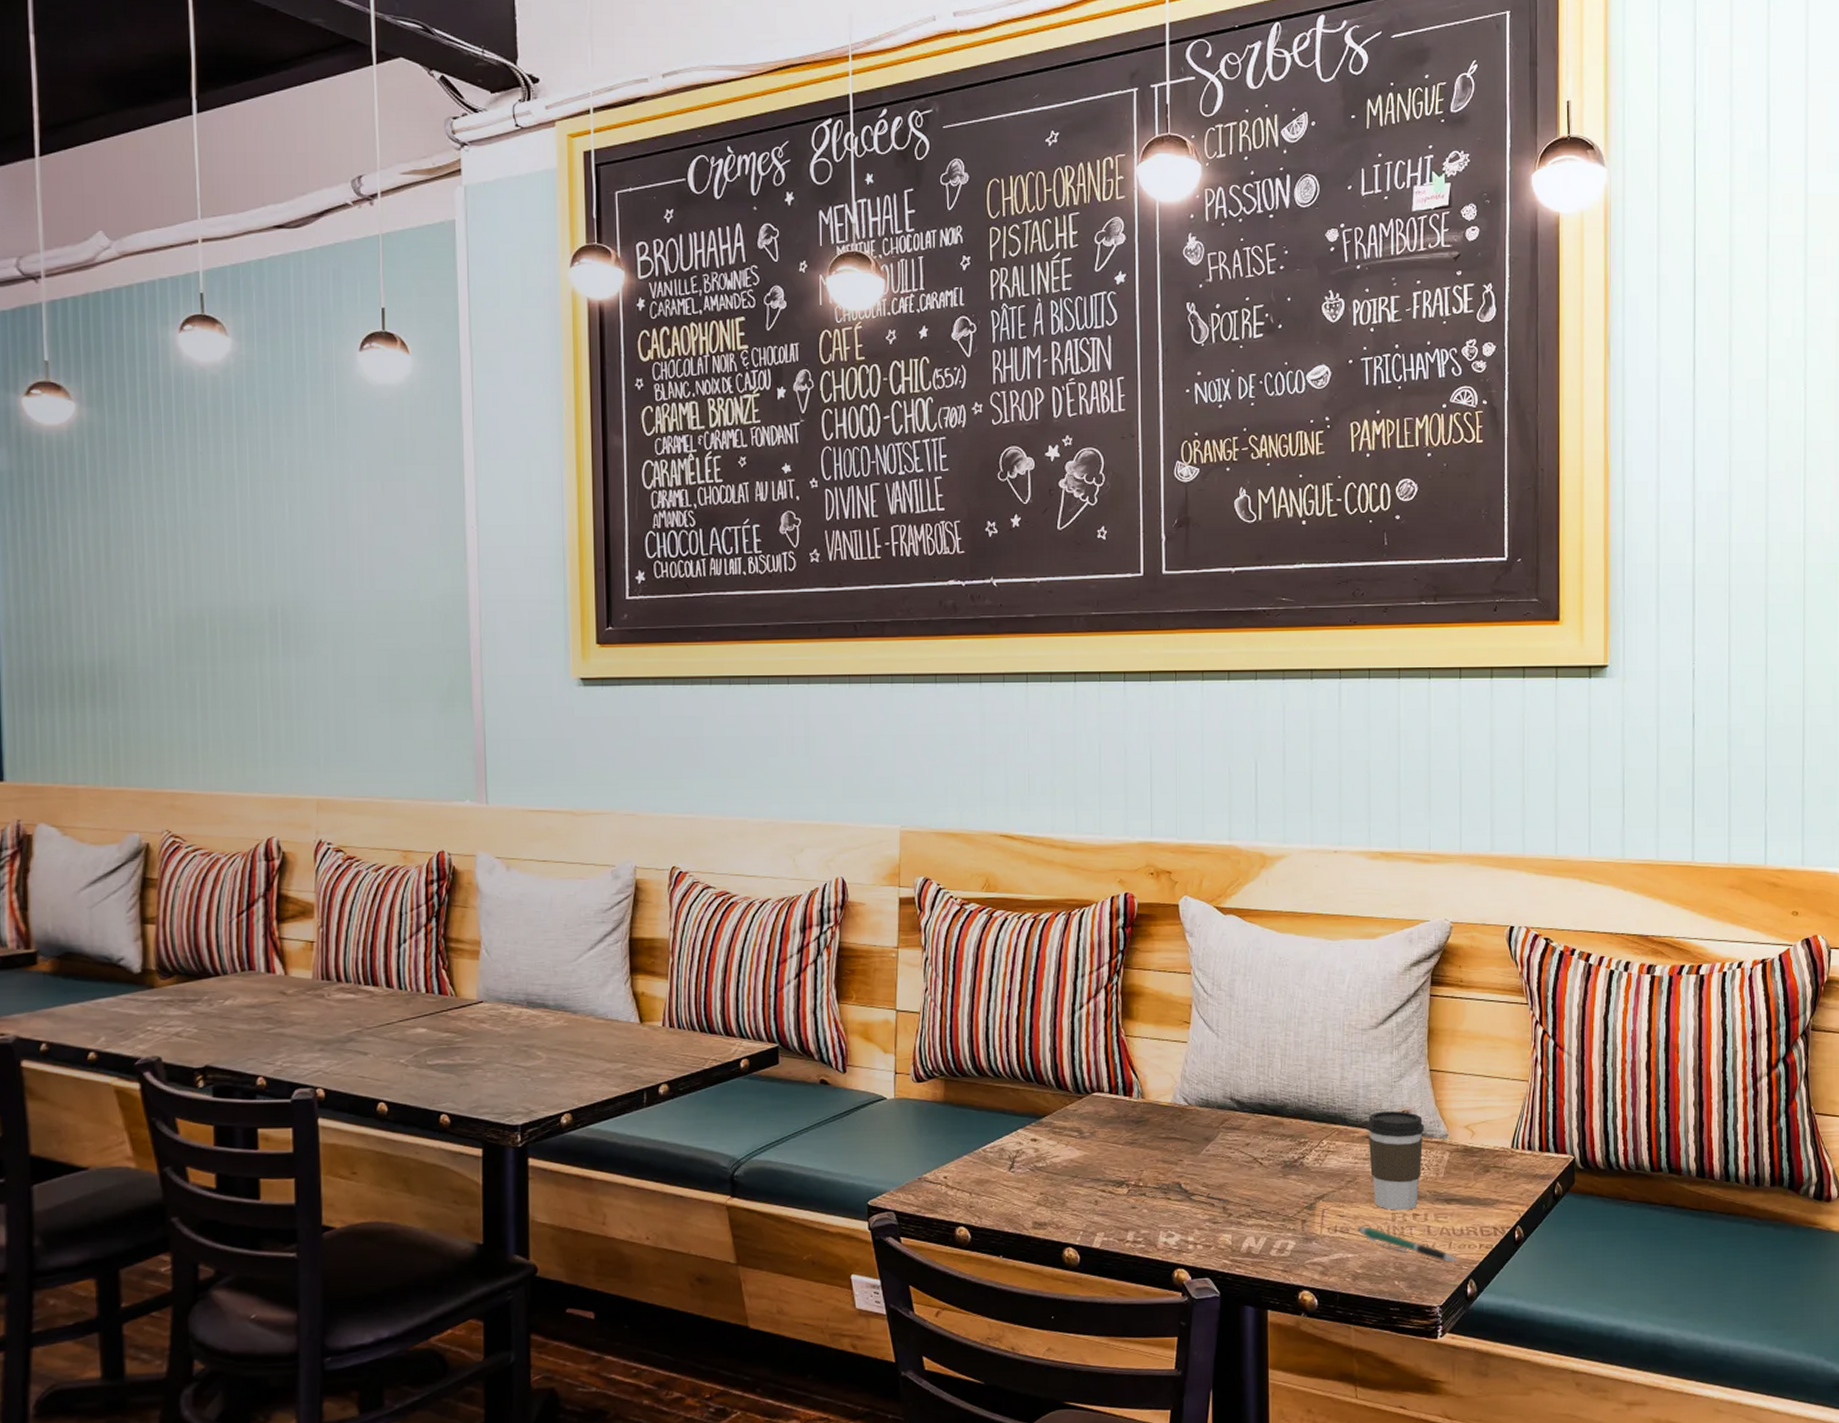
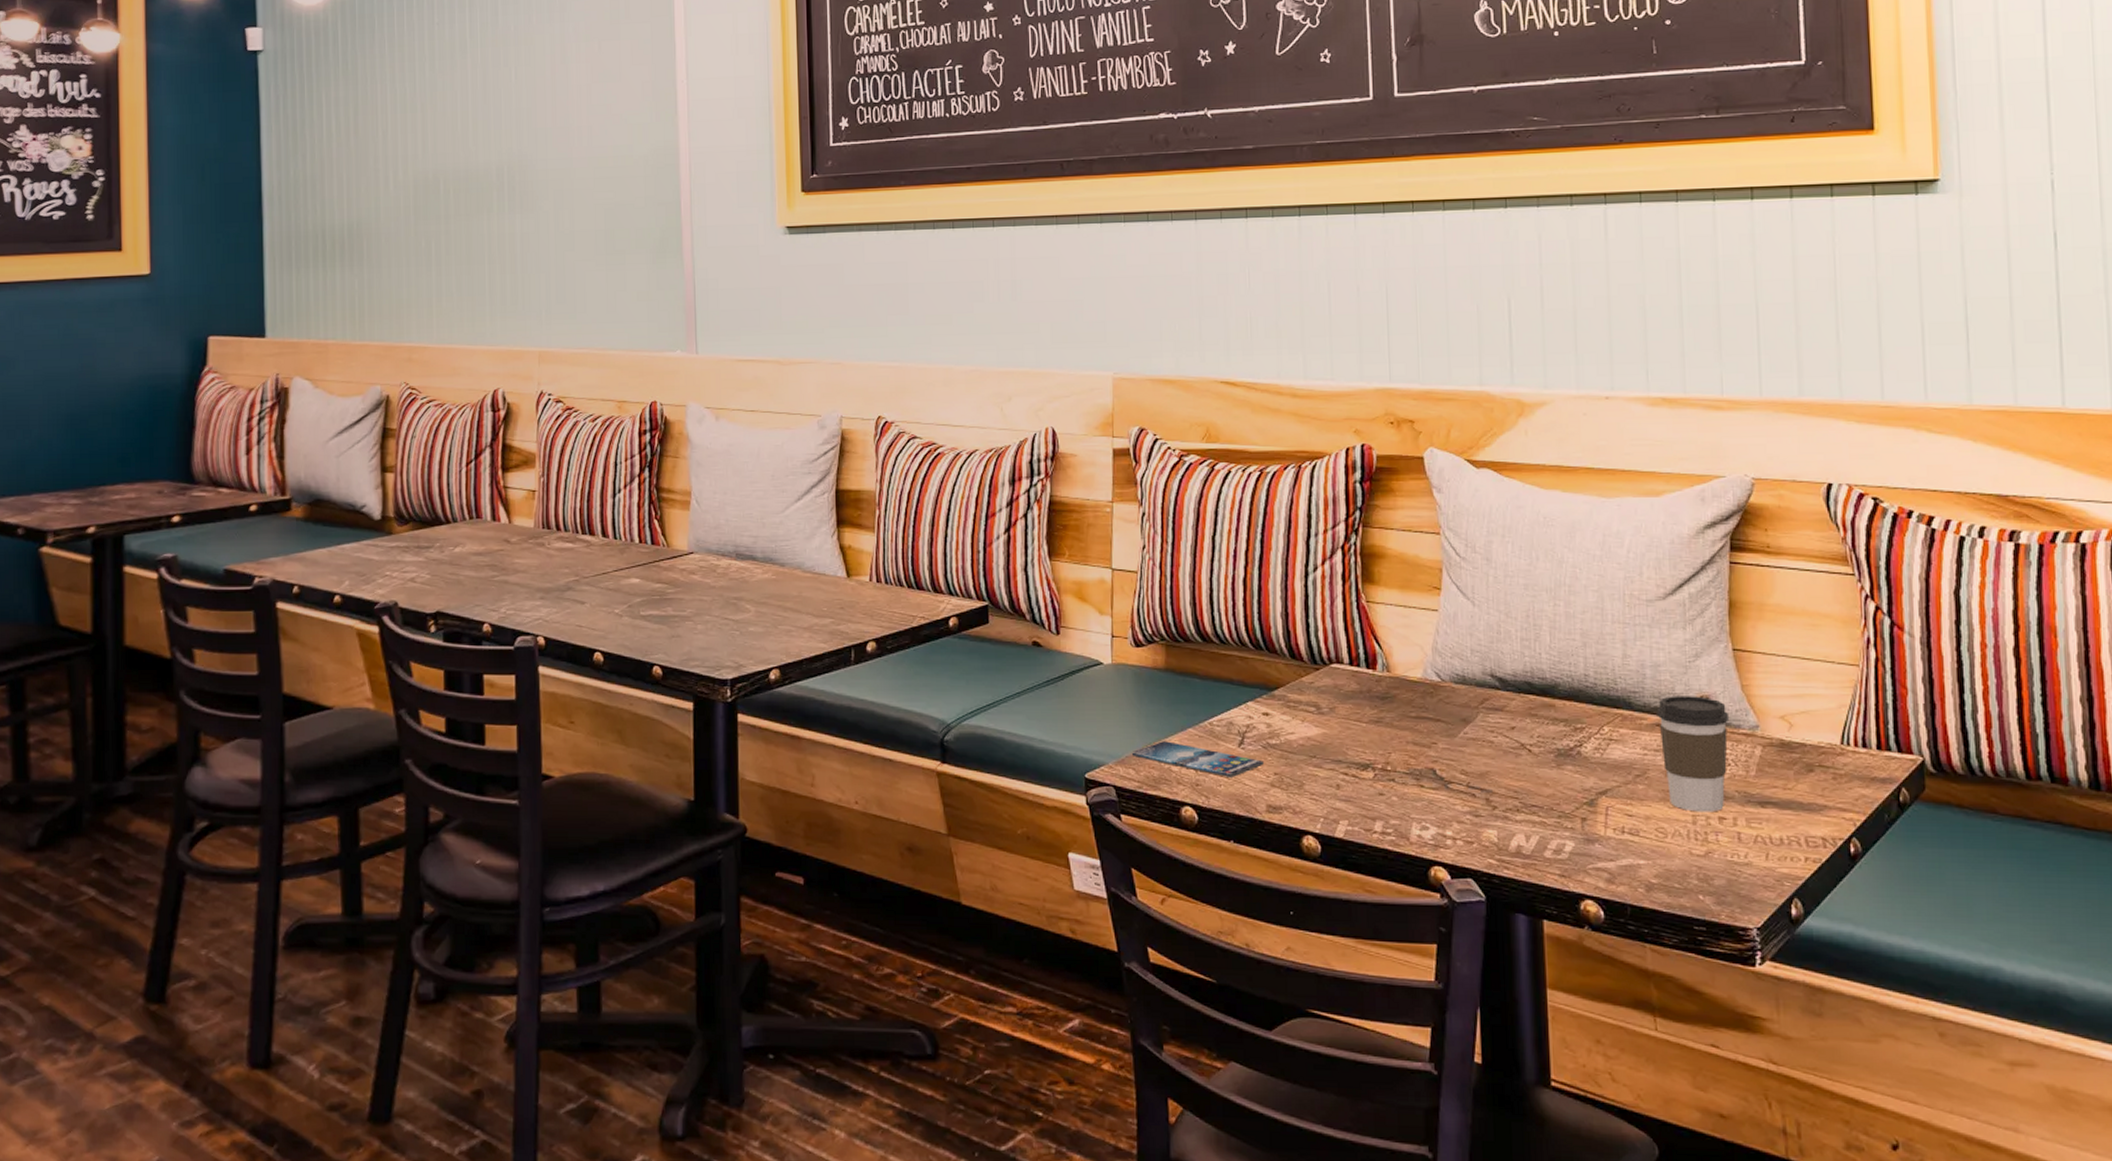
smartphone: none [911,1167,1031,1199] -> present [1131,740,1264,777]
pen: present [1358,1226,1458,1263] -> none [1651,829,1777,877]

